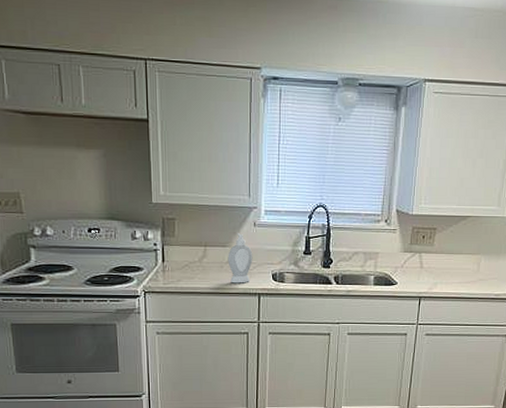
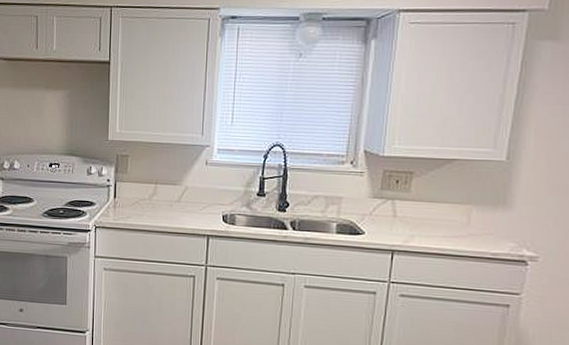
soap bottle: present [228,233,253,283] -> none [177,172,204,224]

